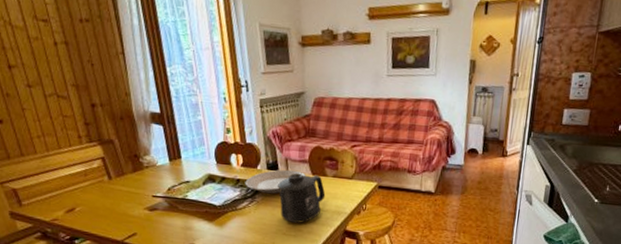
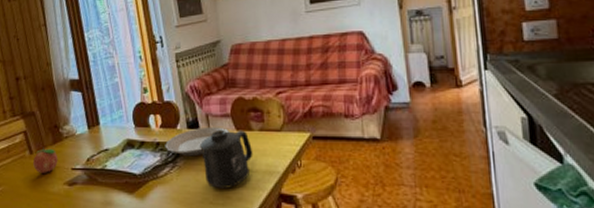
fruit: none [112,174,139,198] -> present [33,147,58,173]

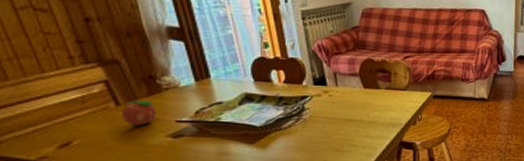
plate: present [165,126,229,157] -> none [289,84,357,111]
mug: present [199,129,253,189] -> none [325,87,379,138]

